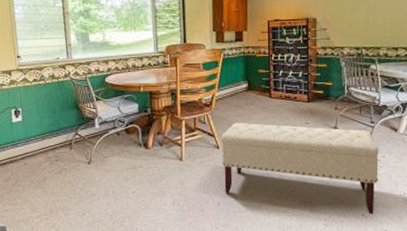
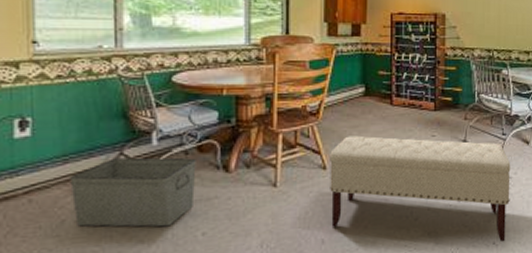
storage bin: none [46,136,126,186] -> present [70,157,196,227]

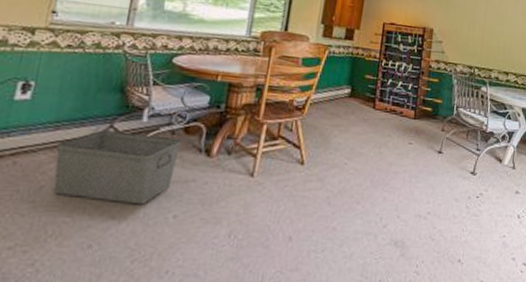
bench: present [330,135,511,242] -> none [301,134,483,261]

